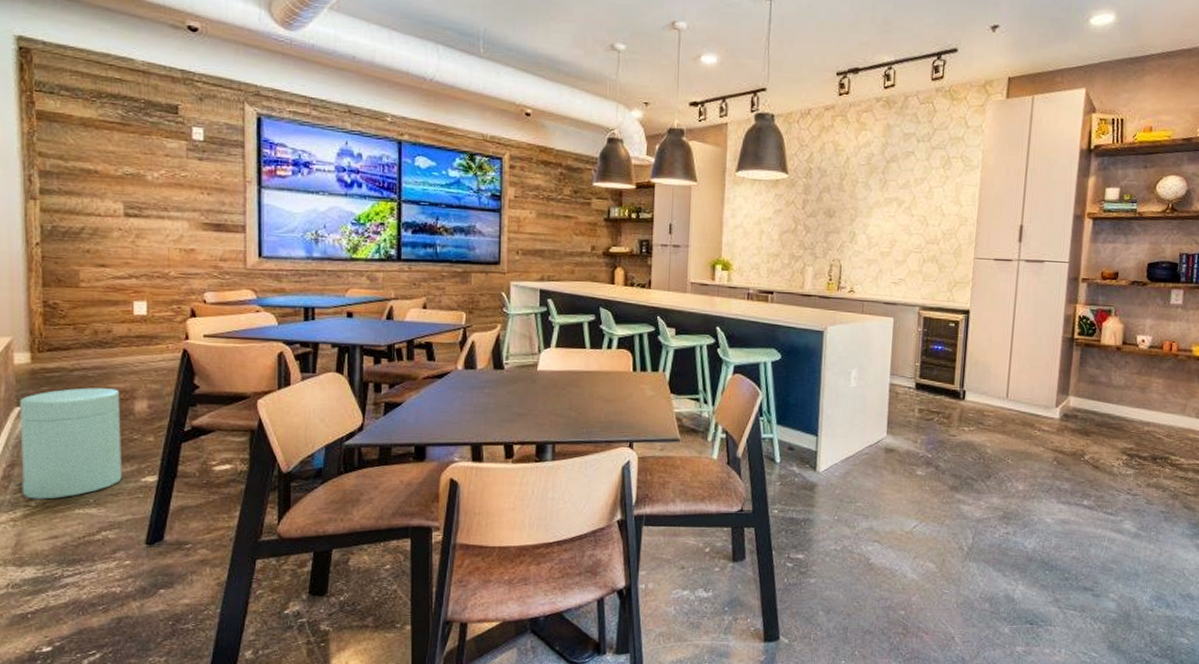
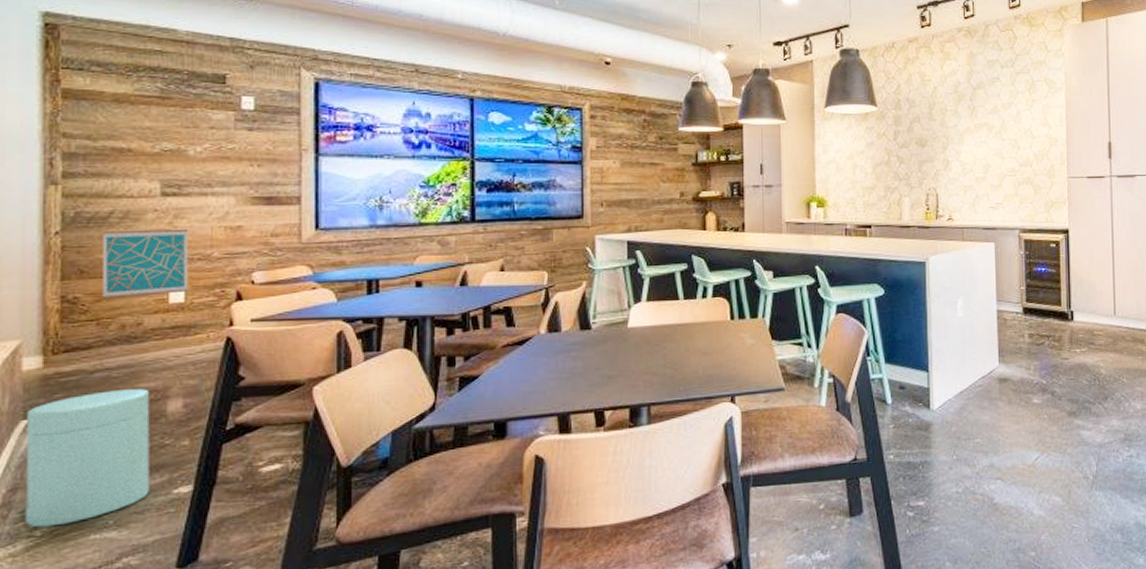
wall art: none [76,245,150,307] -> present [102,228,188,299]

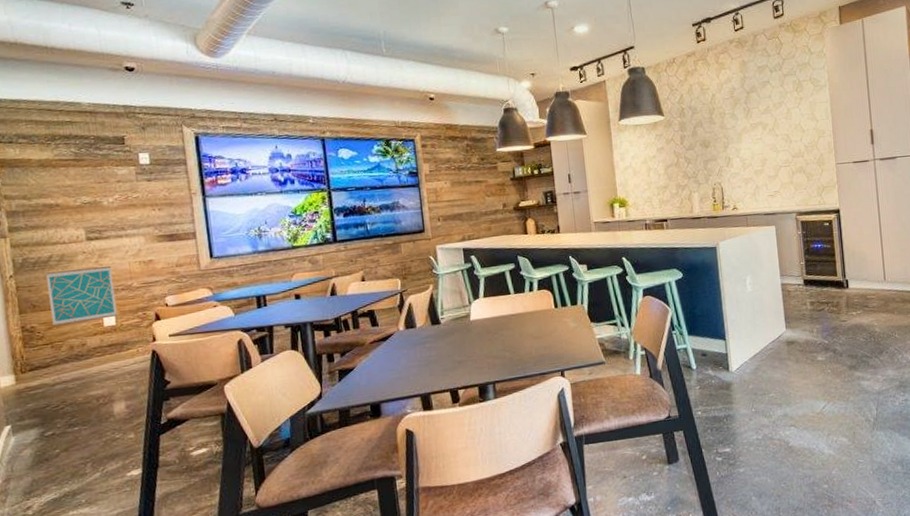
trash can: present [15,389,150,528] -> none [9,395,109,509]

